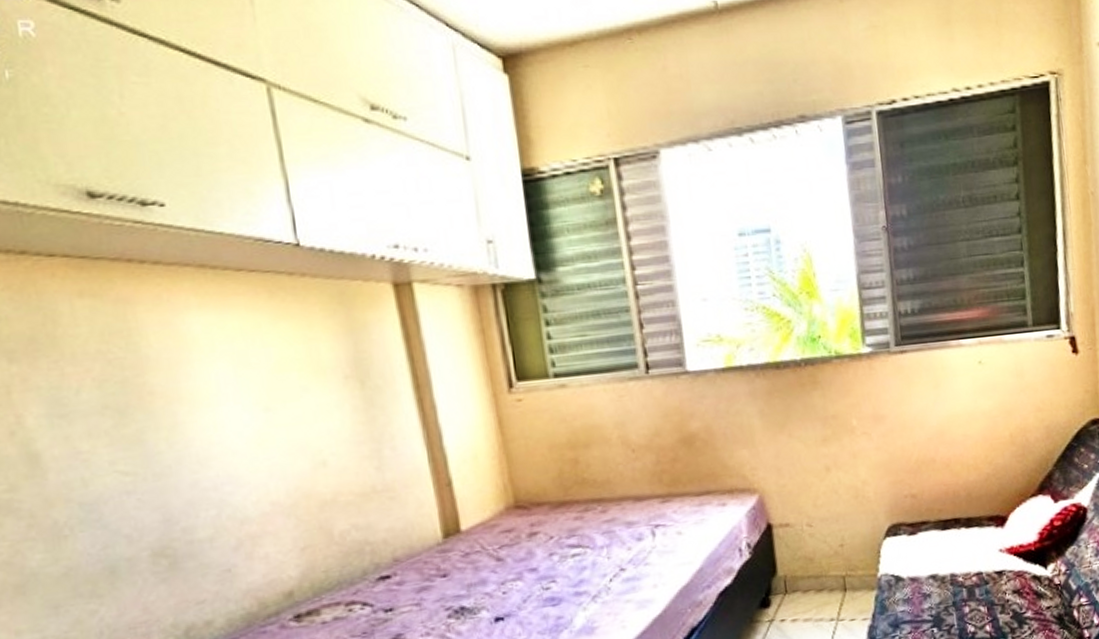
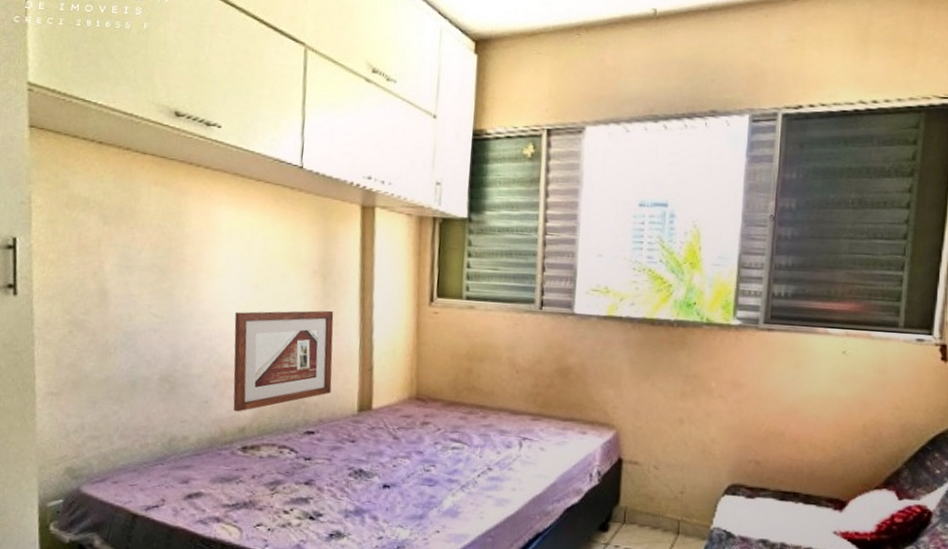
picture frame: none [245,421,402,575] -> present [233,310,334,412]

